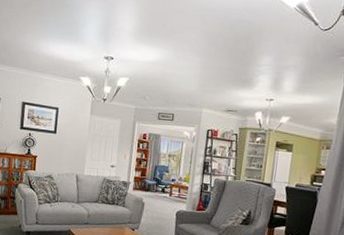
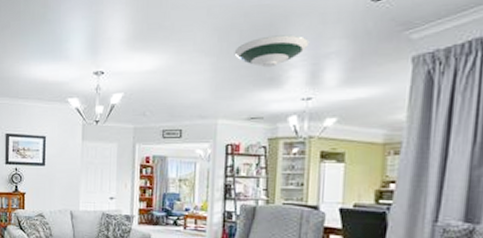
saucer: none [219,46,276,72] -> present [234,34,310,68]

